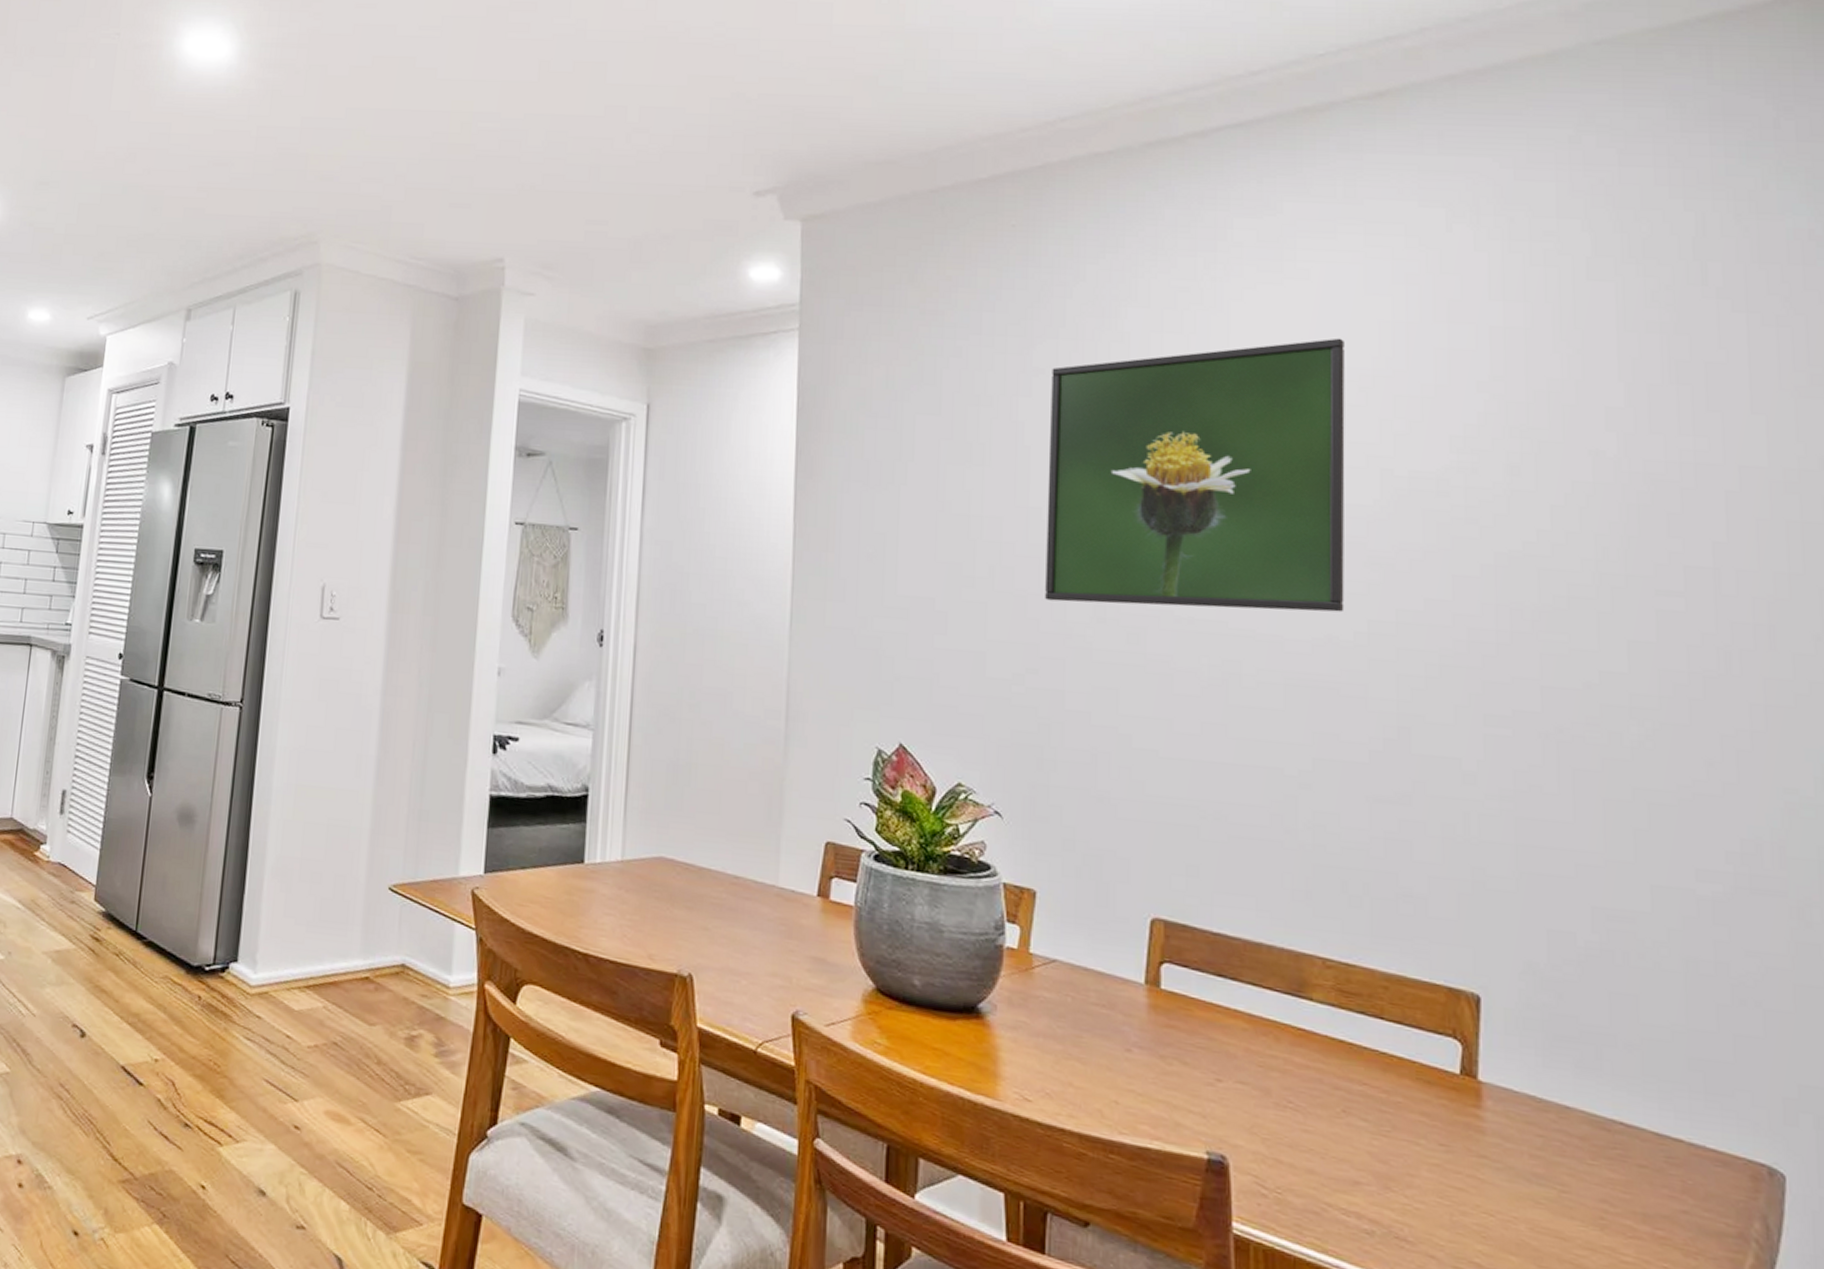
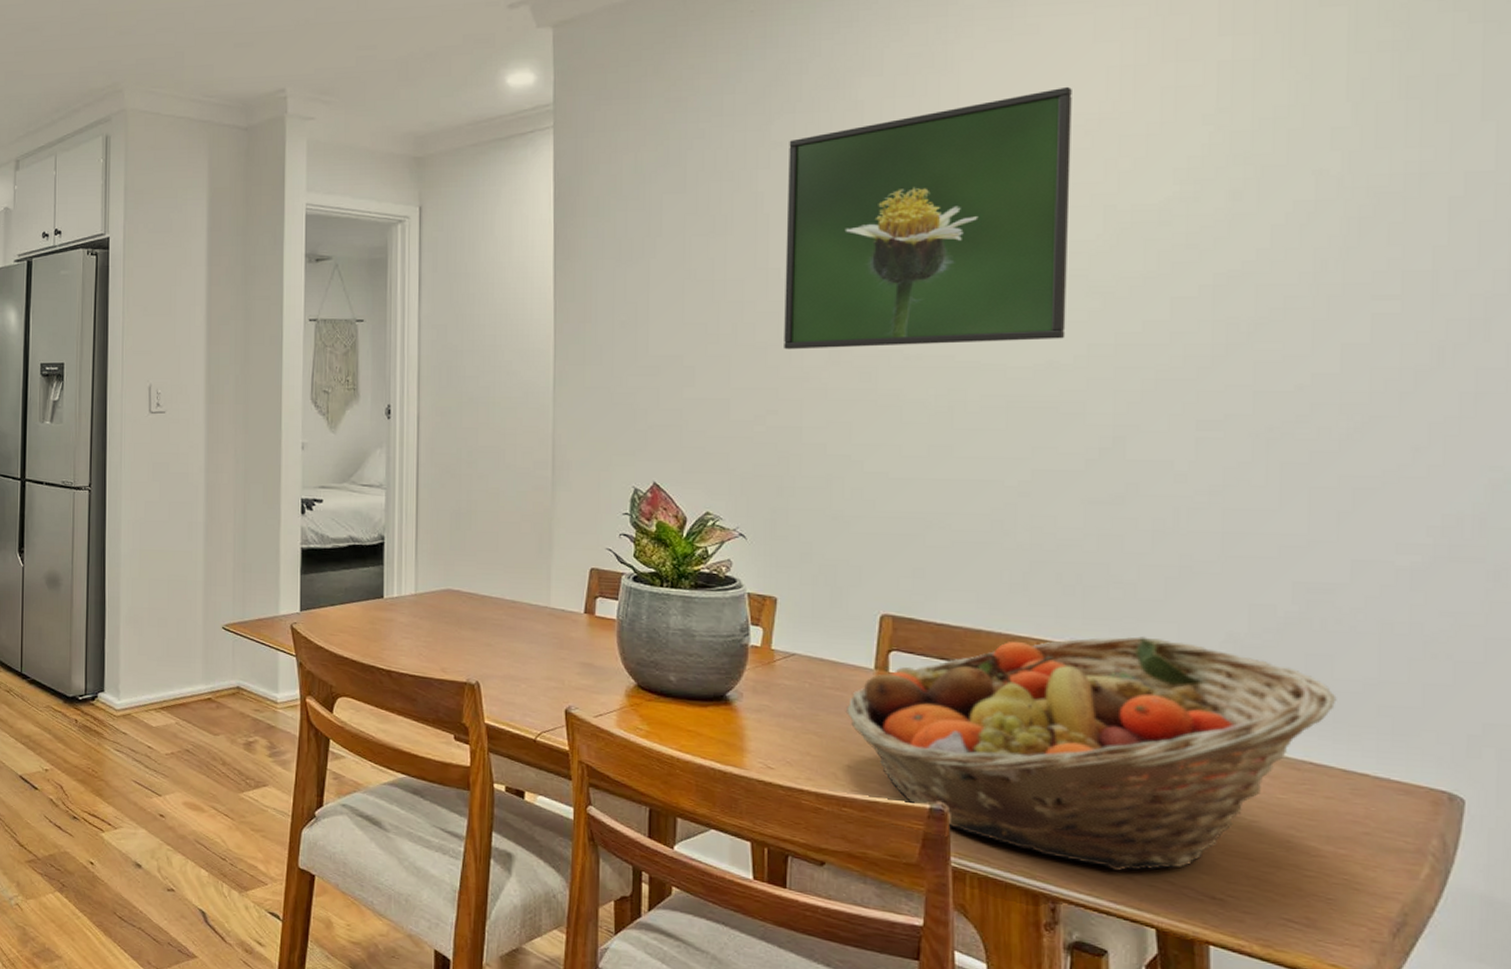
fruit basket: none [1112,958,1644,1248] -> present [845,636,1337,871]

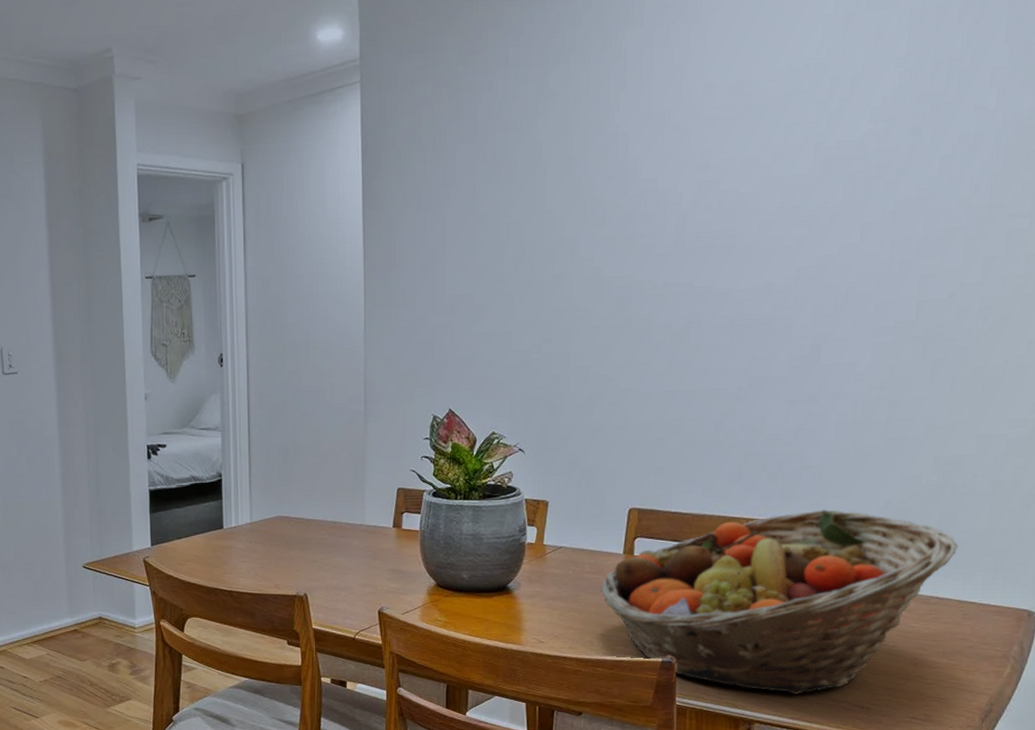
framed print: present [784,86,1072,350] -> none [557,34,796,284]

